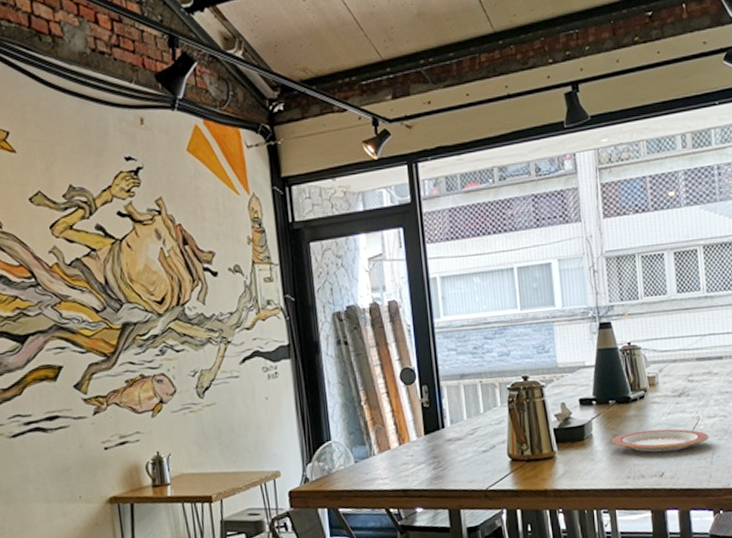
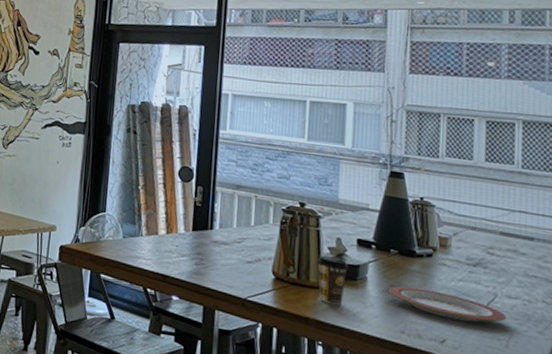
coffee cup: none [546,422,575,471] -> present [316,255,348,306]

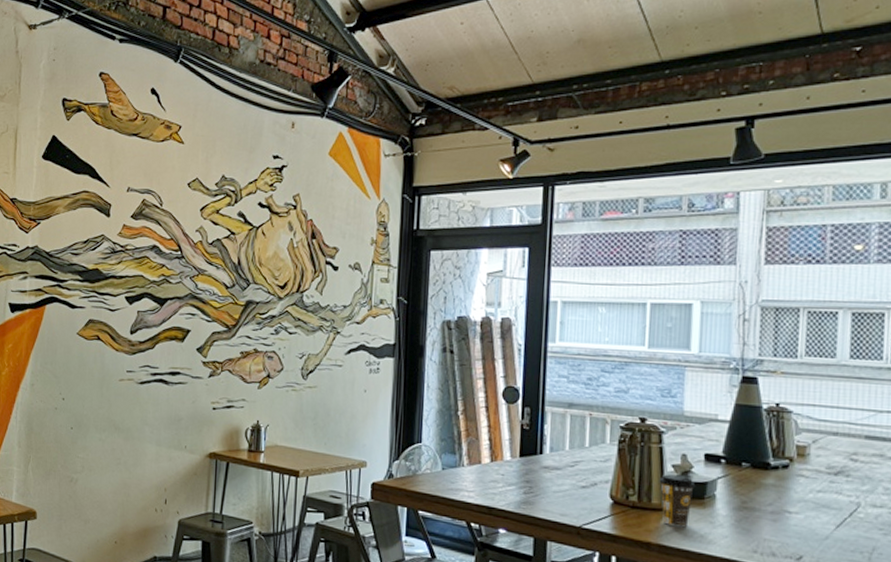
plate: present [388,286,507,323] -> none [739,502,871,536]

